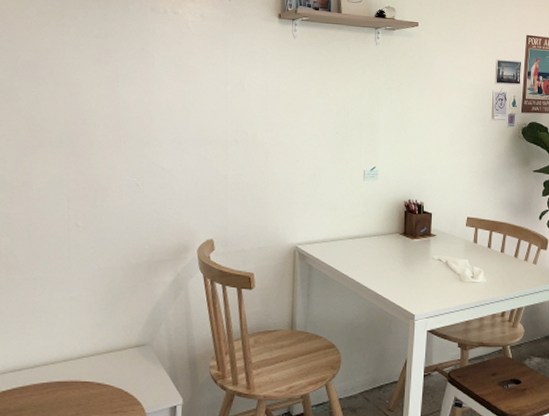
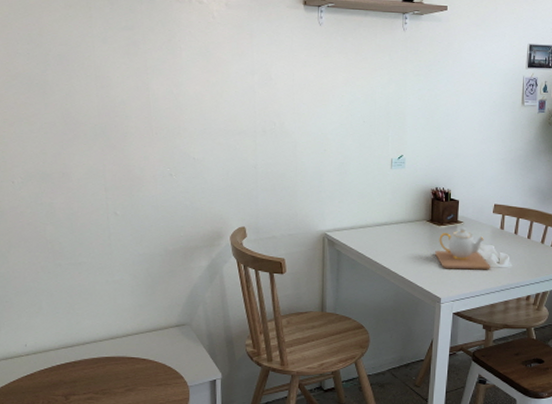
teapot: none [408,240,464,285] -> present [435,226,490,270]

